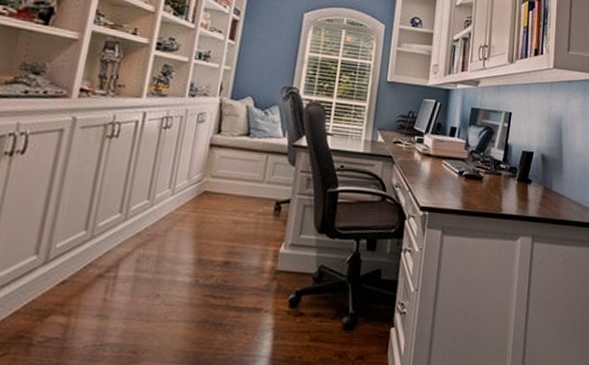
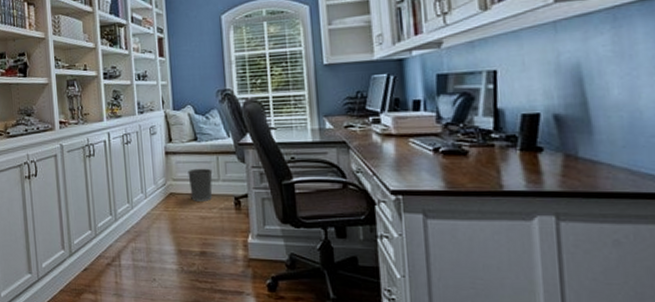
wastebasket: none [228,166,259,204] -> present [187,168,213,201]

